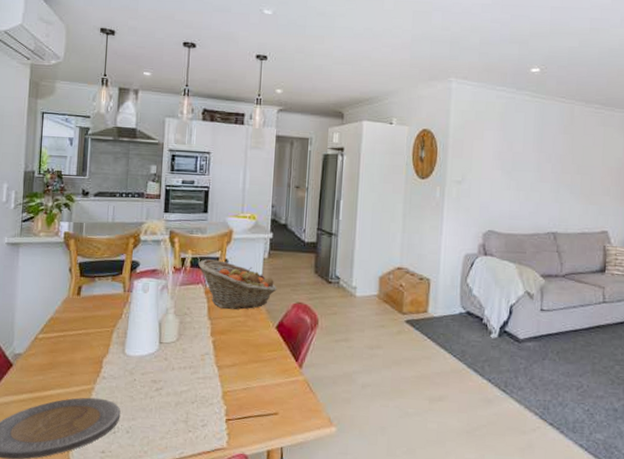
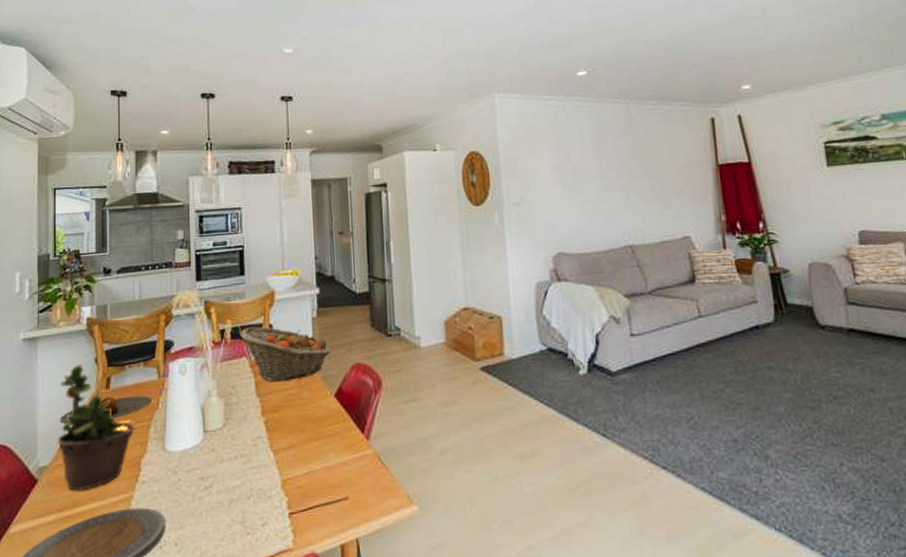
potted plant: none [31,264,100,378] -> present [57,355,135,491]
plate: none [35,302,117,322] -> present [59,395,152,424]

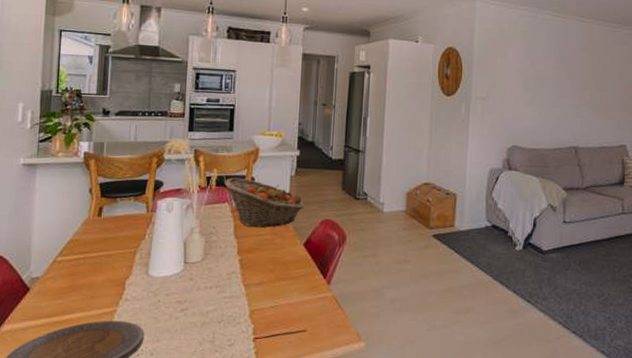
potted plant: present [57,355,135,491] -> none [49,185,123,301]
plate: present [59,395,152,424] -> none [53,223,140,244]

